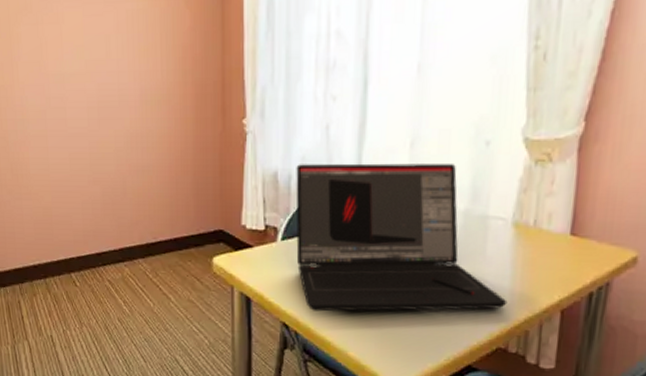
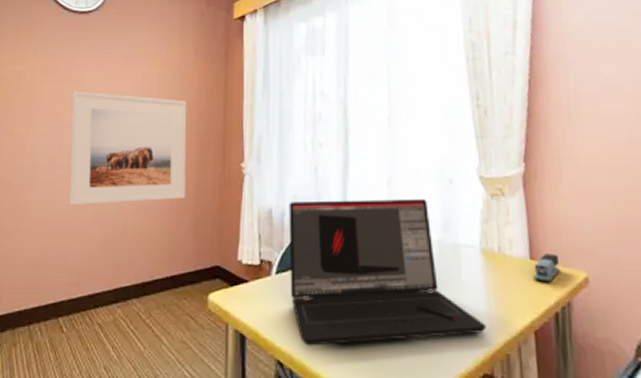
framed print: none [52,33,185,163] -> present [69,91,187,205]
stapler: none [570,229,606,261] -> present [532,253,561,283]

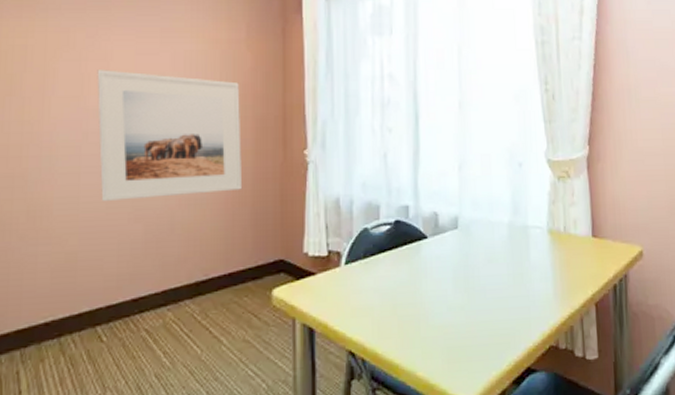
laptop: present [289,199,487,346] -> none [357,183,553,334]
stapler: present [532,253,561,283] -> none [594,230,619,258]

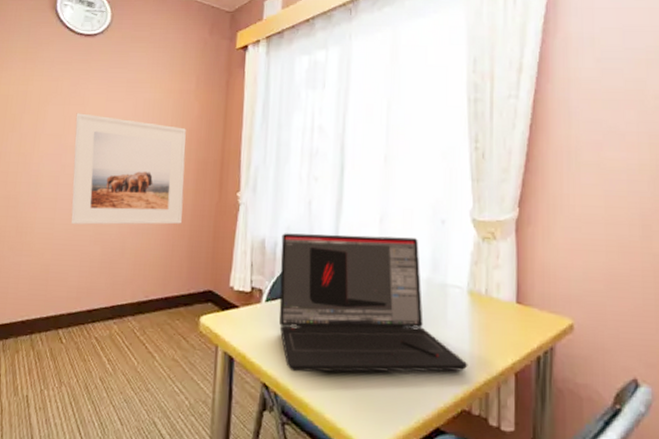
laptop: none [357,183,553,334] -> present [279,233,468,373]

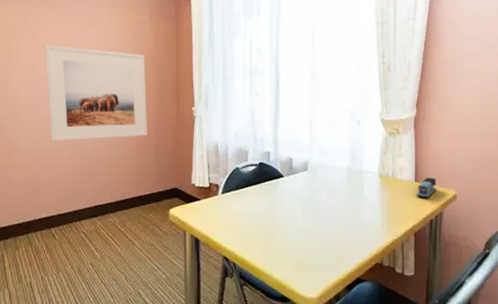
laptop: present [279,233,468,373] -> none [231,137,380,246]
stapler: none [517,298,546,327] -> present [416,177,437,199]

